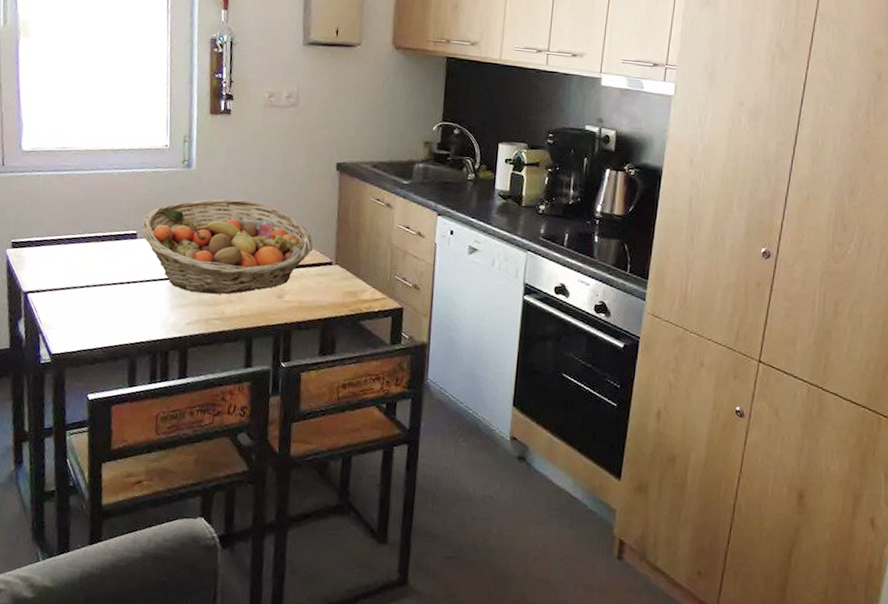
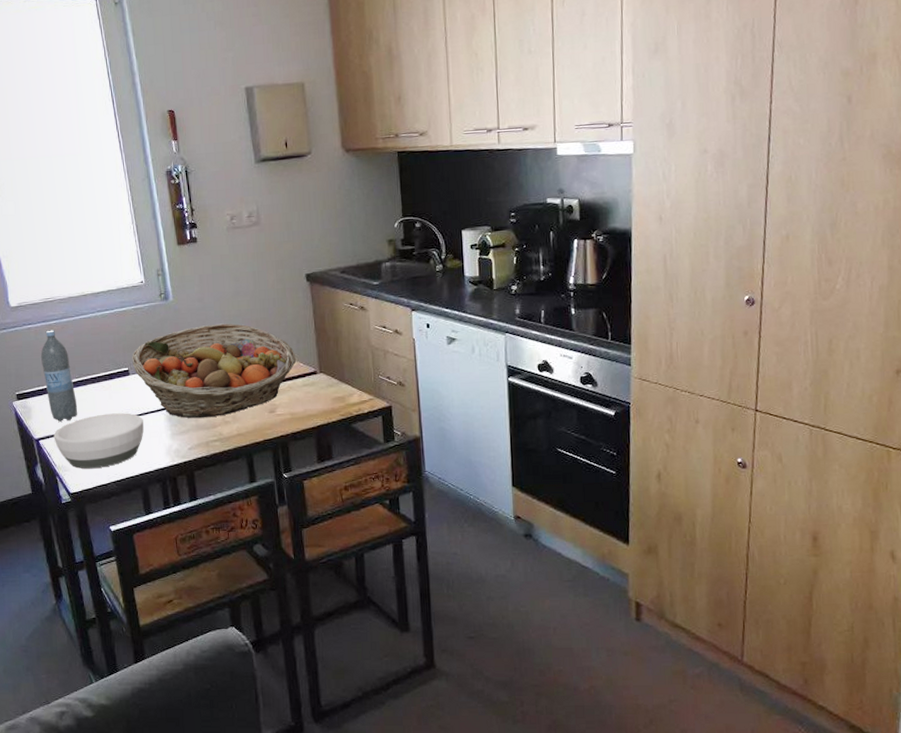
bowl: none [44,275,143,331] -> present [53,413,144,469]
water bottle: none [45,180,76,277] -> present [41,330,78,422]

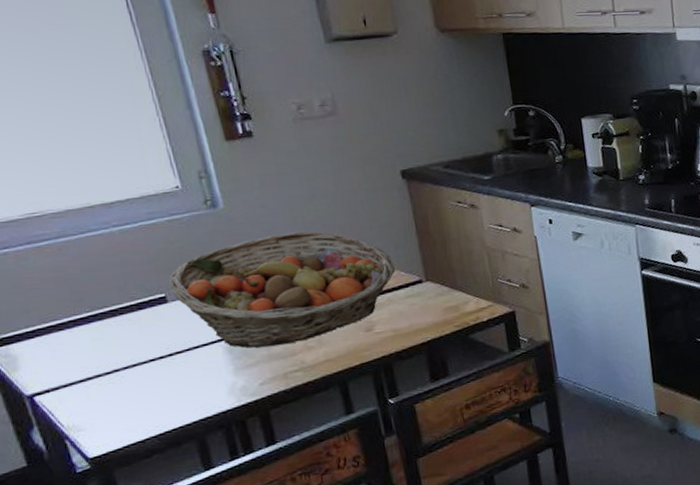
water bottle: present [41,330,78,422] -> none [27,253,92,370]
bowl: present [53,413,144,469] -> none [56,349,195,426]

